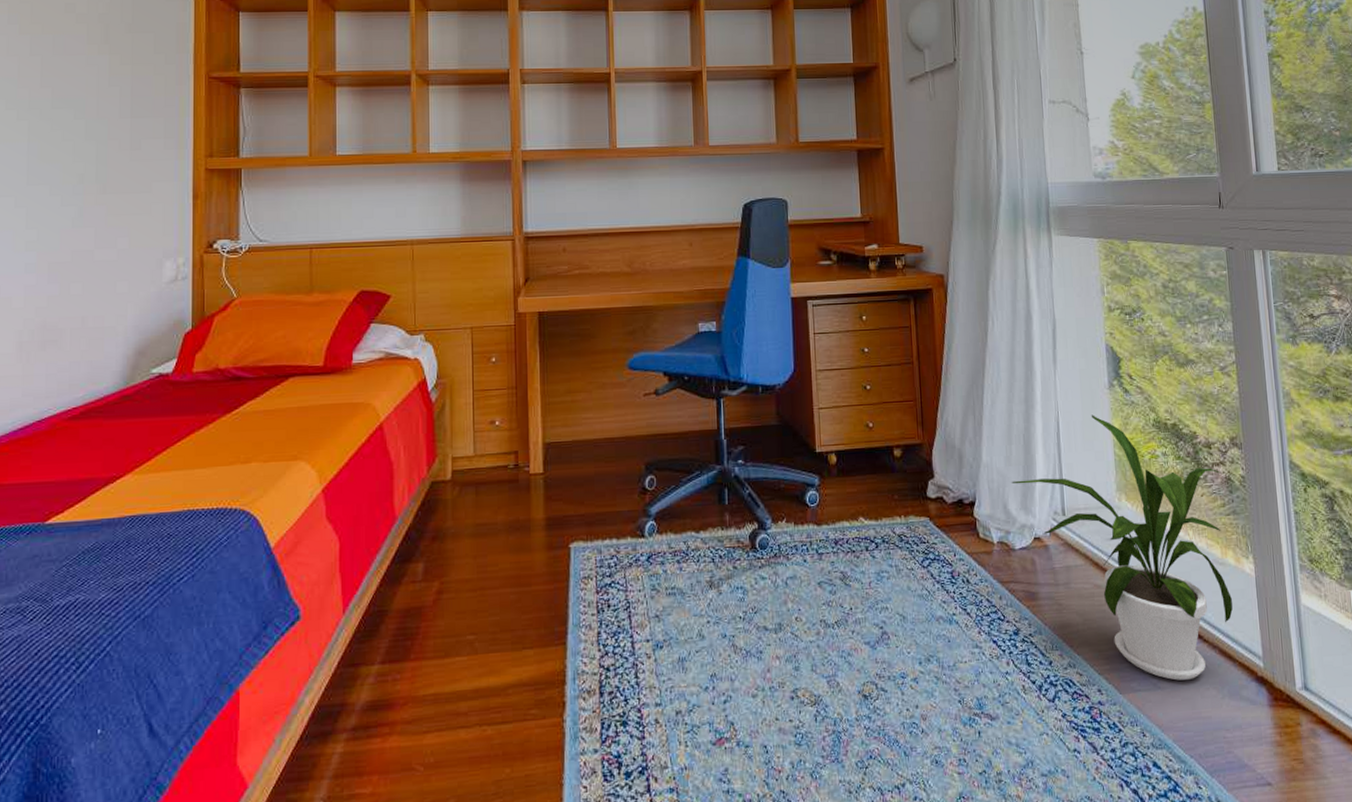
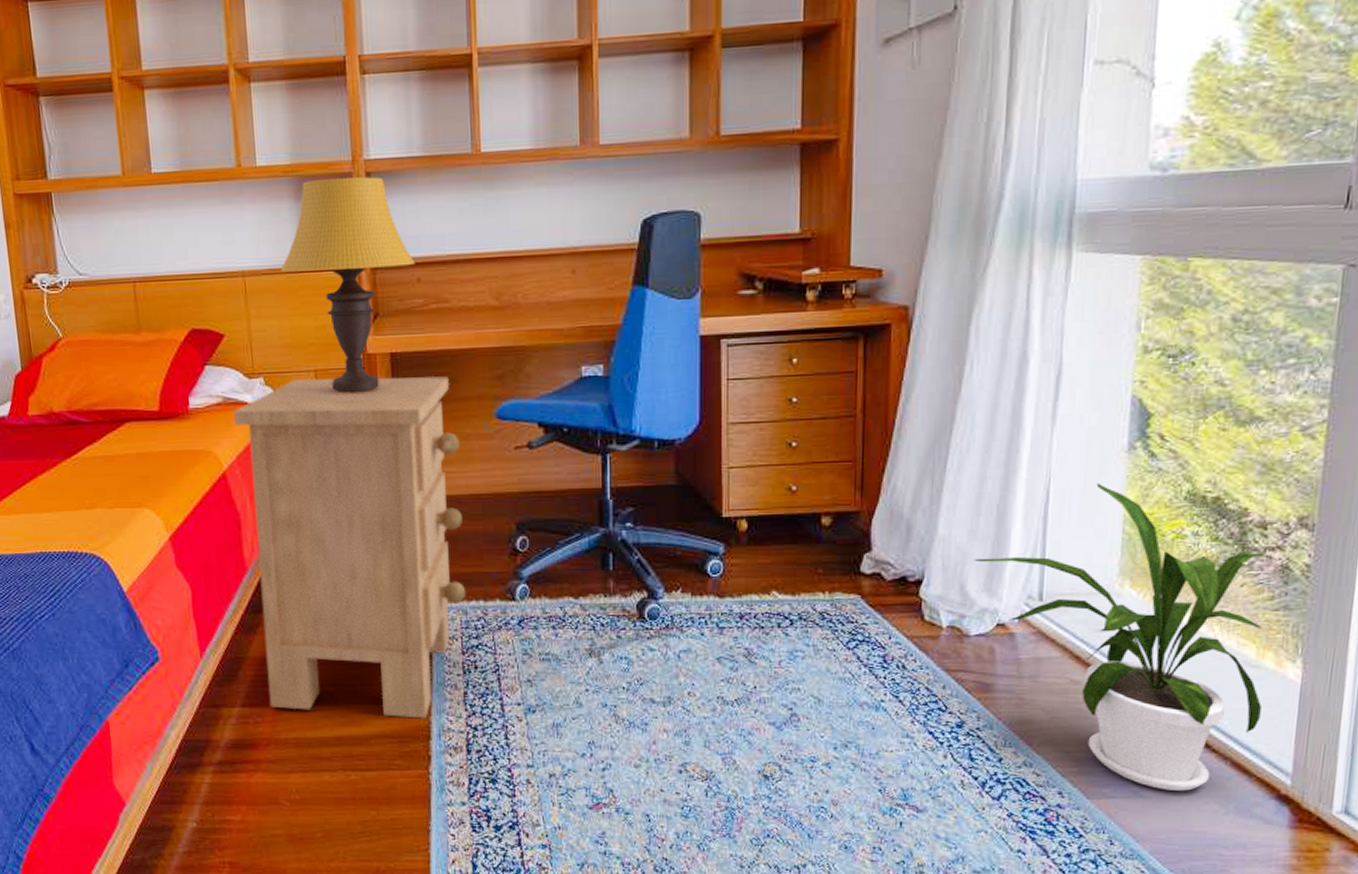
nightstand: none [393,332,600,664] -> present [233,375,465,719]
table lamp: none [446,163,562,348] -> present [281,177,415,394]

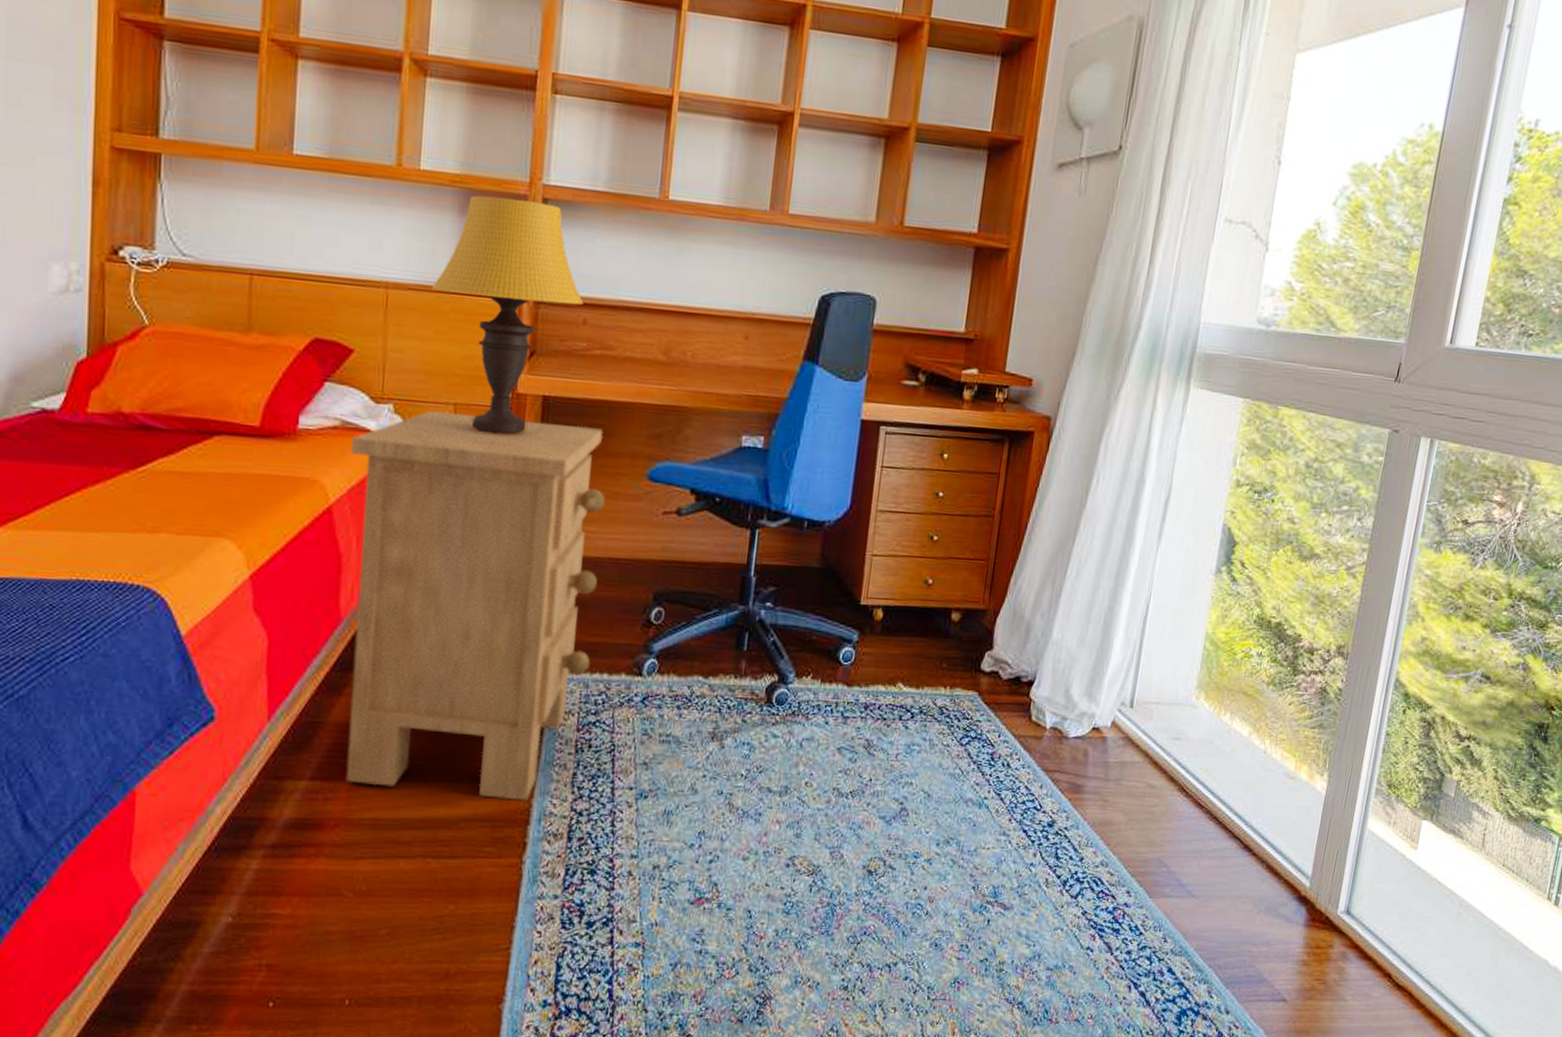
house plant: present [974,483,1275,791] -> none [1080,601,1317,891]

